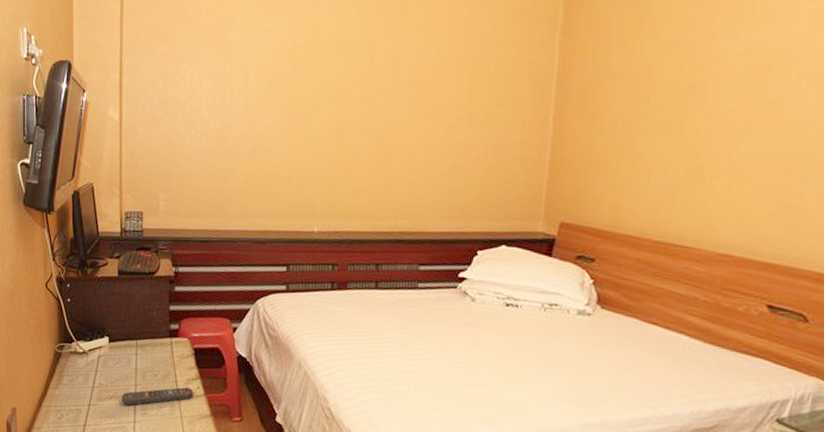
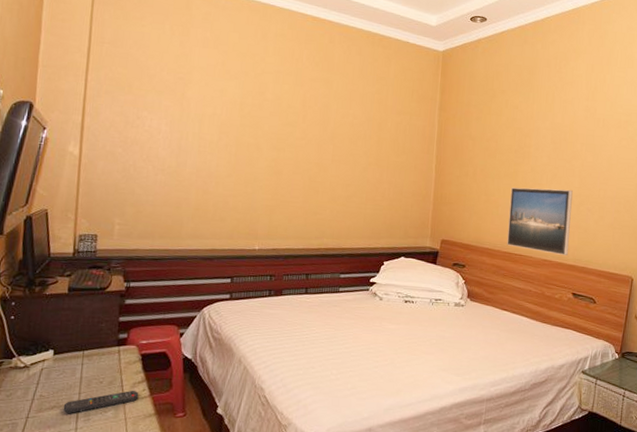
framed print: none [661,146,779,249] -> present [507,187,573,255]

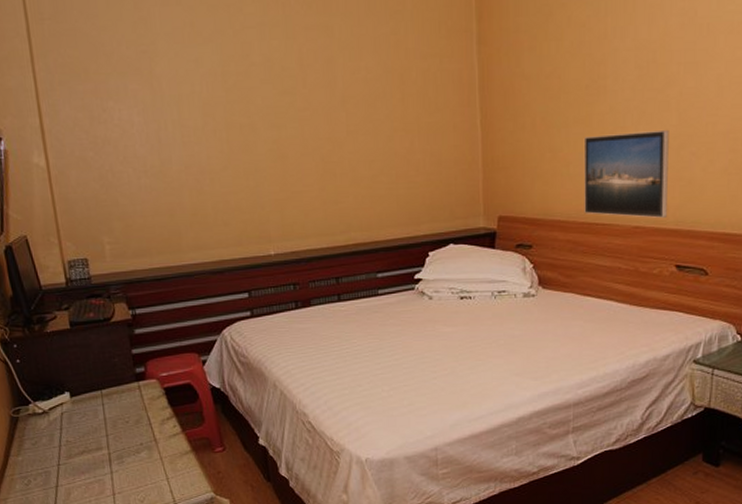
remote control: present [63,390,139,413] -> none [93,427,171,457]

